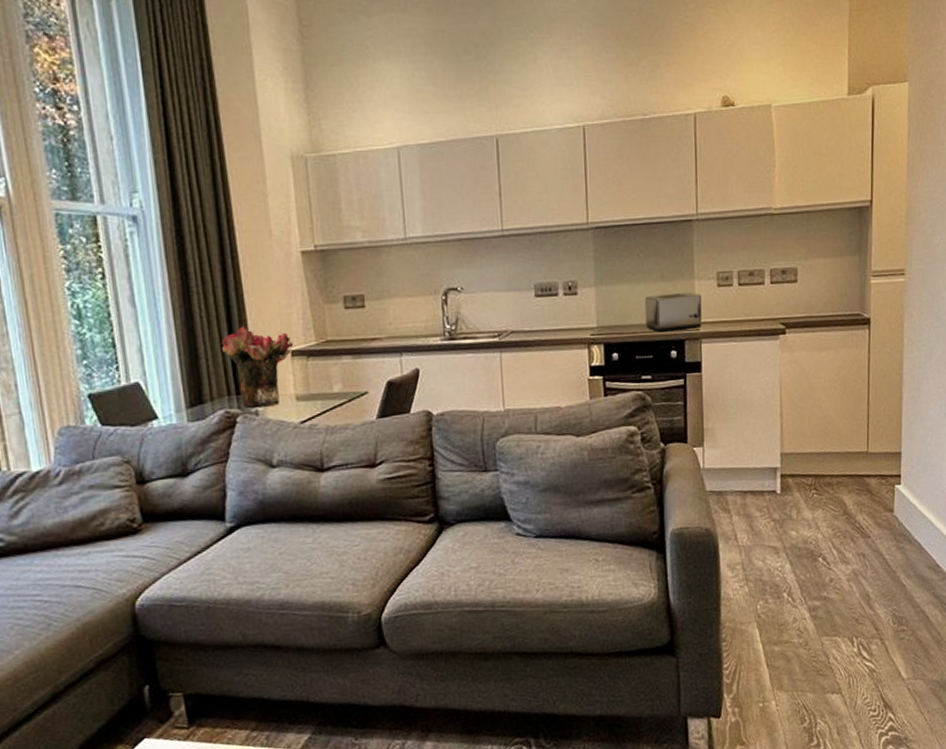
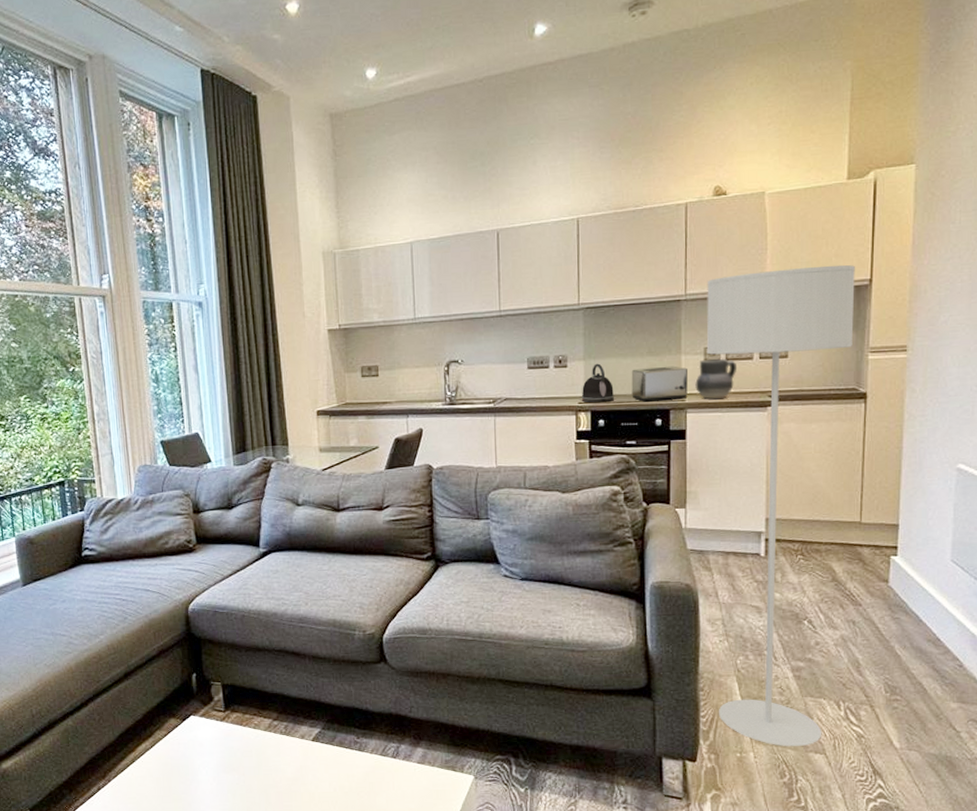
bouquet: present [222,326,294,408] -> none [262,390,319,456]
kettle: none [593,290,629,335] -> present [581,363,615,403]
ceramic jug: none [709,283,750,329] -> present [695,358,738,400]
floor lamp: none [717,184,857,691] -> present [706,264,855,746]

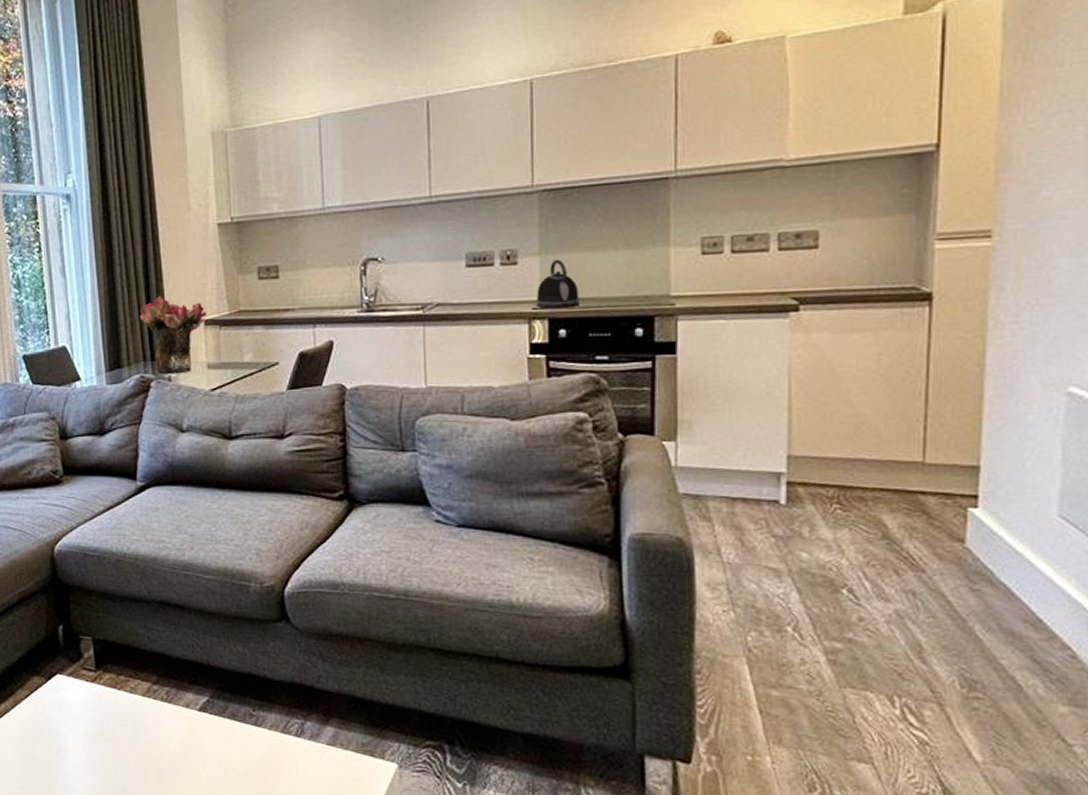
bouquet: none [262,390,319,456] -> present [140,296,207,374]
toaster: present [631,365,689,402] -> none [602,260,680,307]
ceramic jug: present [695,358,738,400] -> none [689,250,748,304]
floor lamp: present [706,264,855,746] -> none [704,126,915,752]

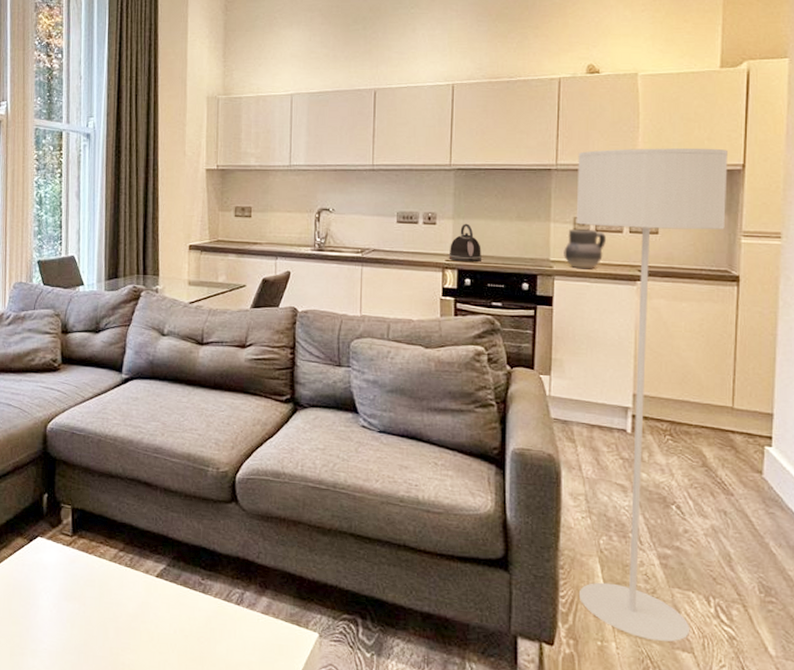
bouquet: present [140,296,207,374] -> none [137,222,192,287]
ceramic jug: none [689,250,748,304] -> present [564,228,607,269]
floor lamp: none [704,126,915,752] -> present [576,147,728,642]

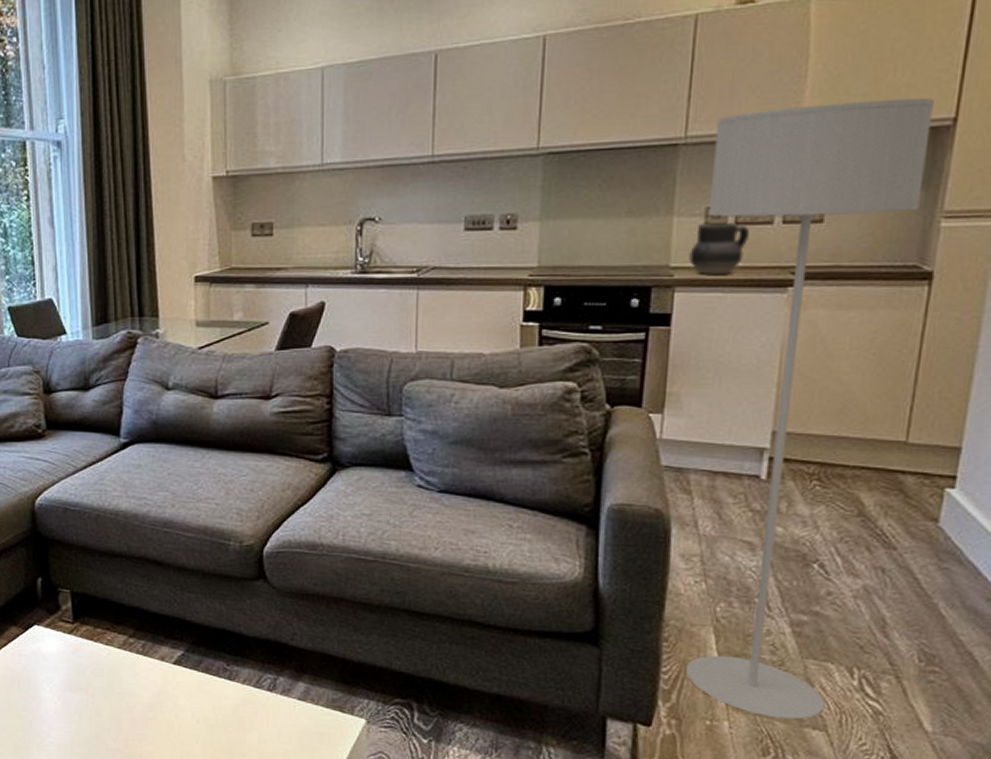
kettle: present [448,223,483,262] -> none [532,225,578,276]

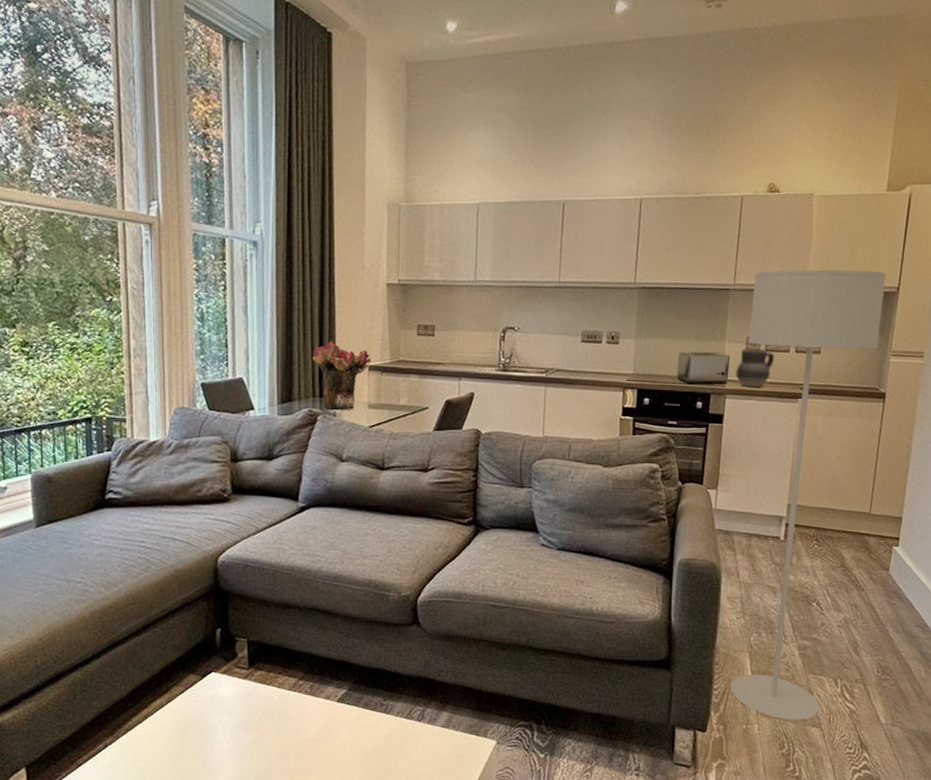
bouquet: none [129,250,198,330] -> present [313,341,372,410]
toaster: none [601,230,682,276] -> present [677,351,731,385]

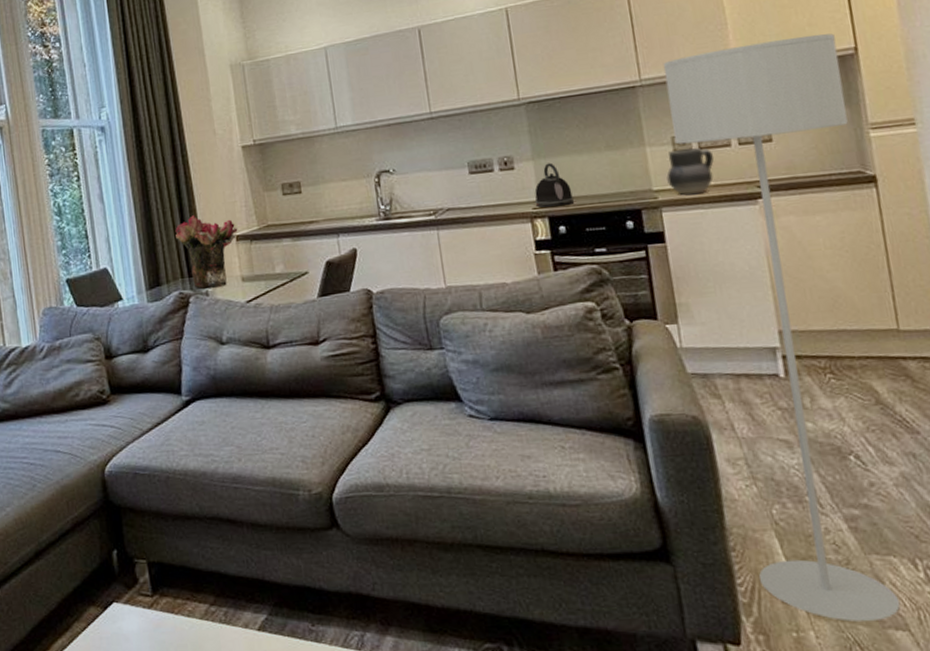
kettle: none [629,343,661,382] -> present [534,162,575,208]
toaster: present [677,351,731,385] -> none [589,159,660,203]

